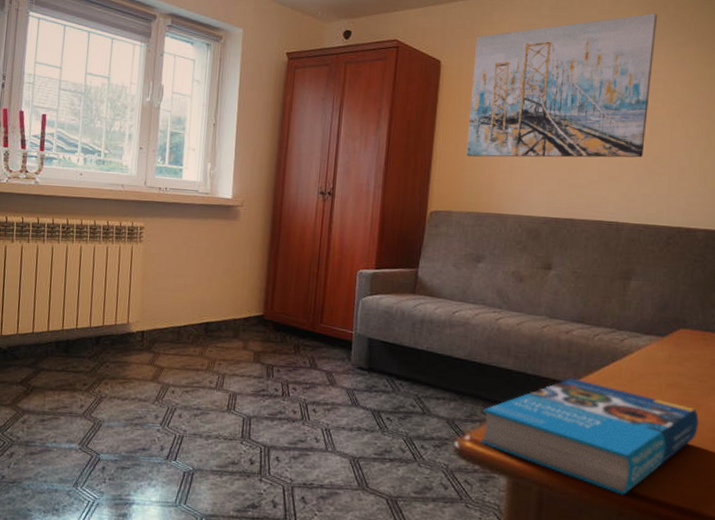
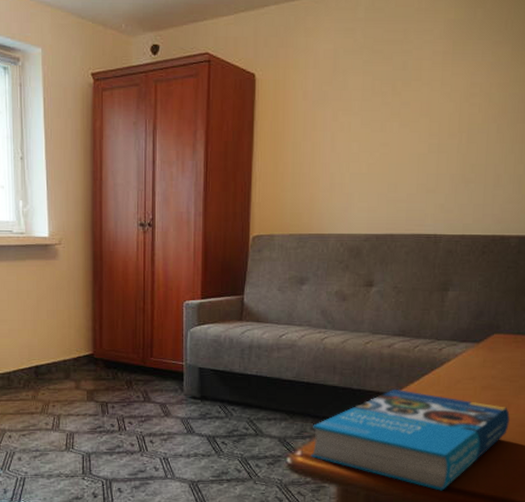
wall art: present [466,12,658,158] -> none [286,10,475,177]

